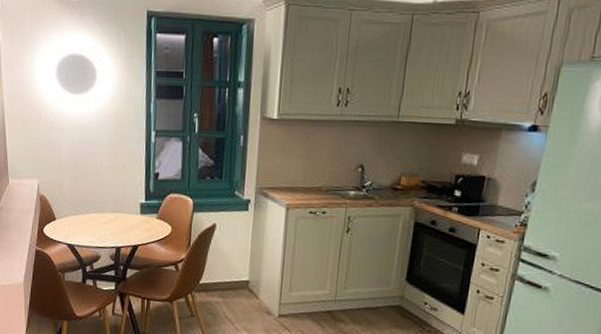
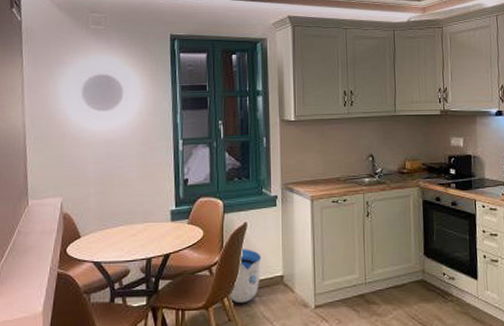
sun visor: none [192,250,228,302] -> present [228,249,262,304]

